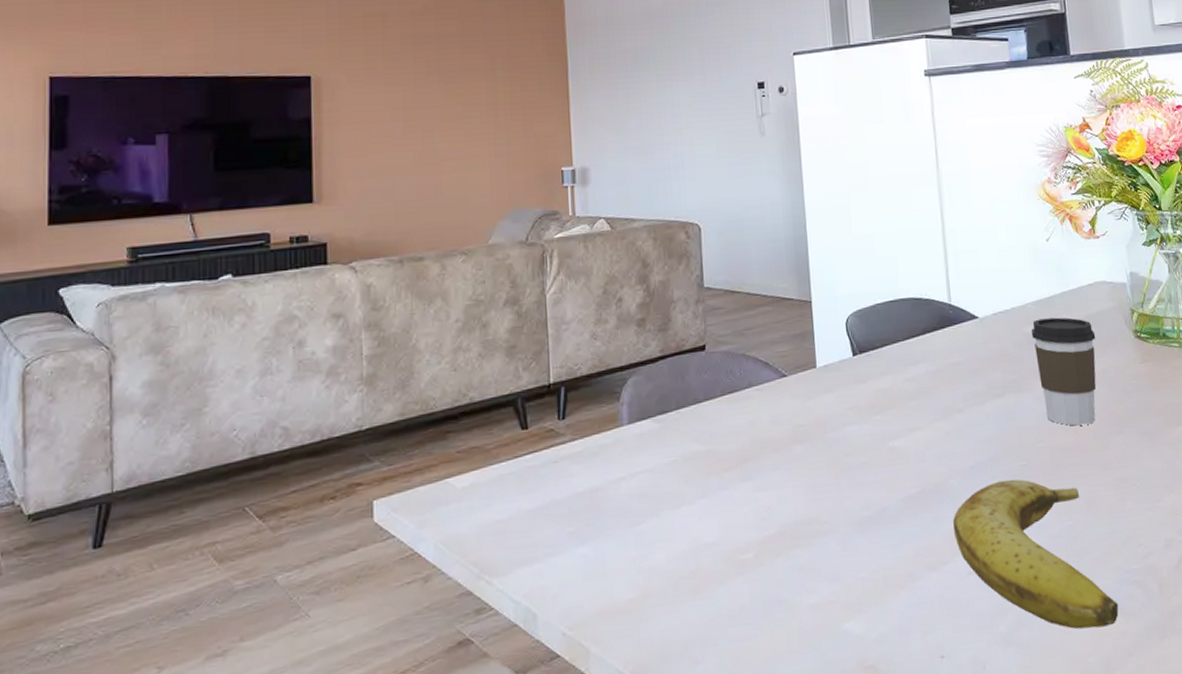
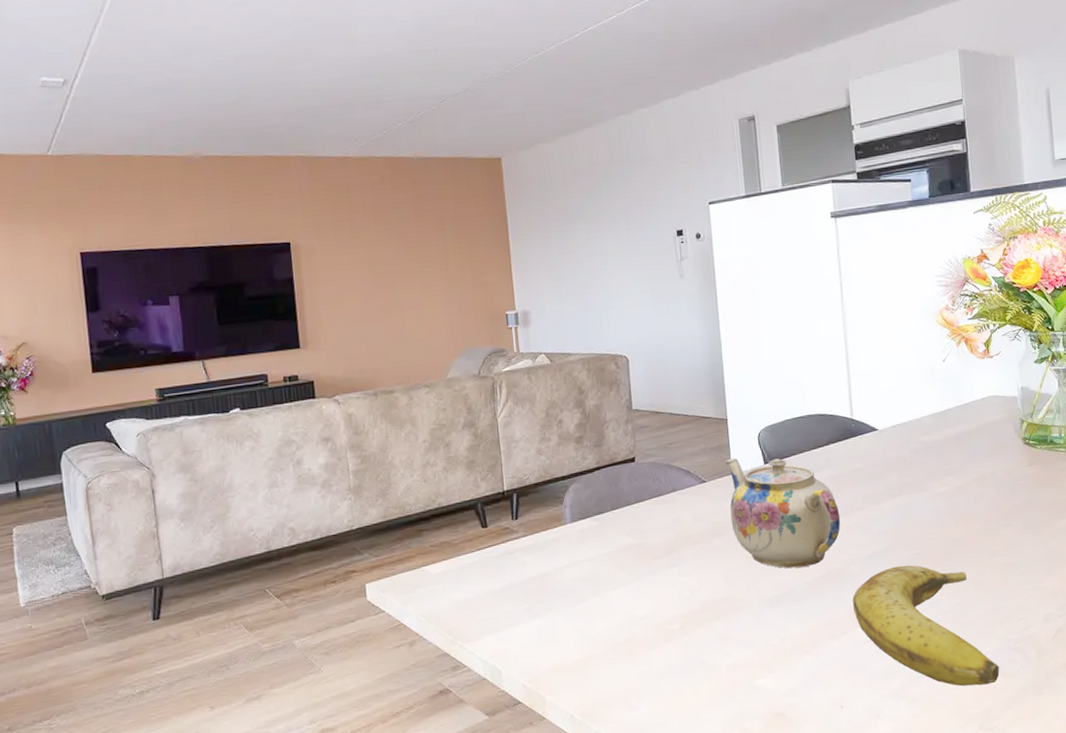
teapot: none [809,347,939,483] -> present [725,457,841,569]
coffee cup: present [1031,317,1097,426] -> none [926,428,987,520]

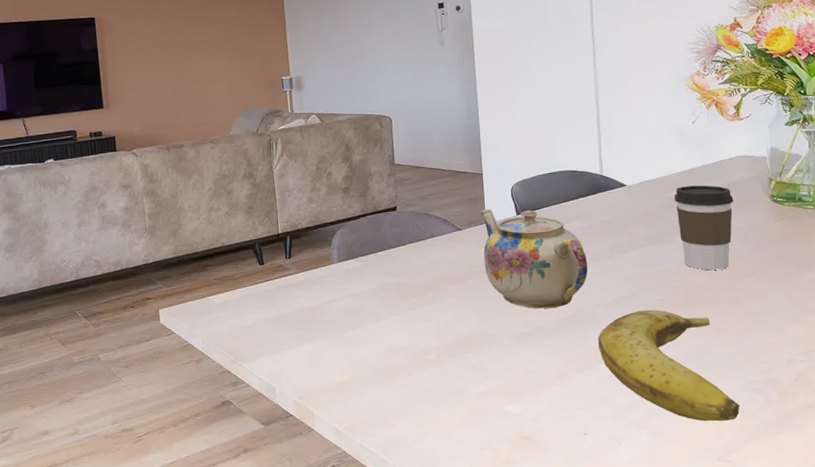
coffee cup: none [926,428,987,520] -> present [674,185,734,270]

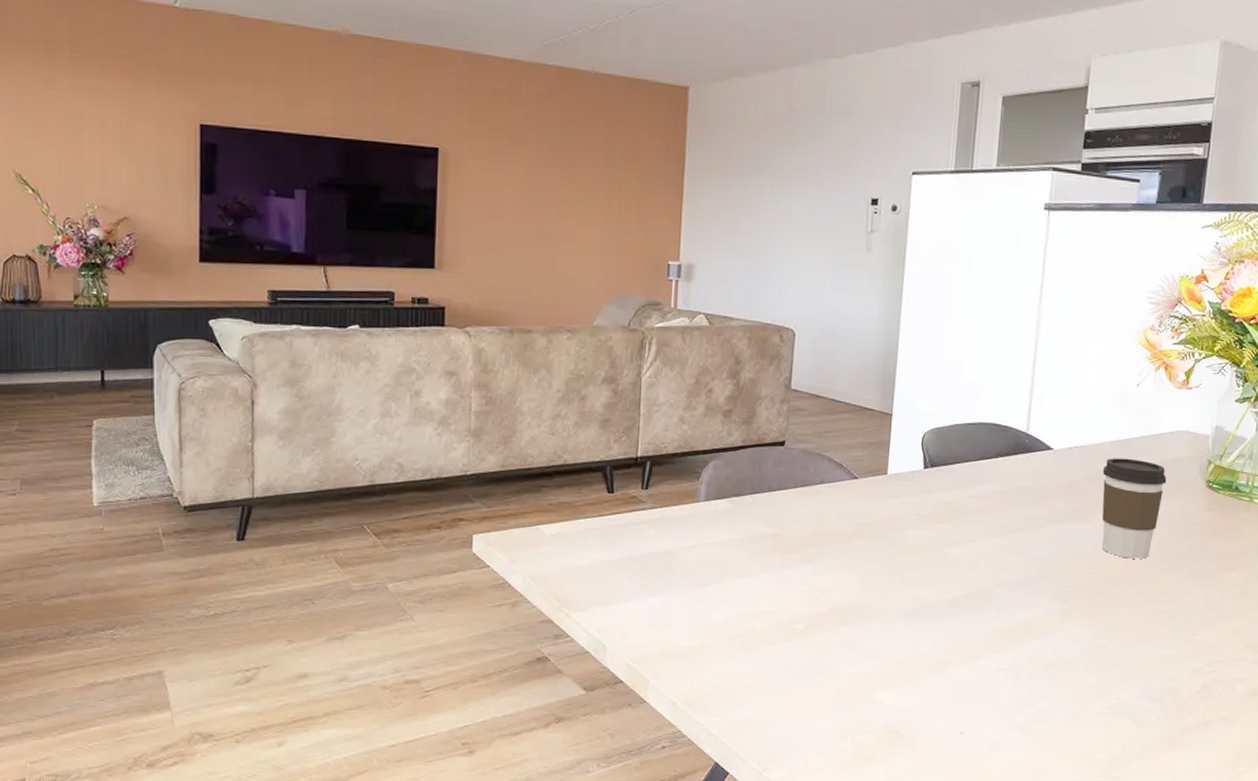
teapot: present [480,208,589,309] -> none [877,456,996,583]
banana: present [598,309,740,422] -> none [992,596,1134,731]

